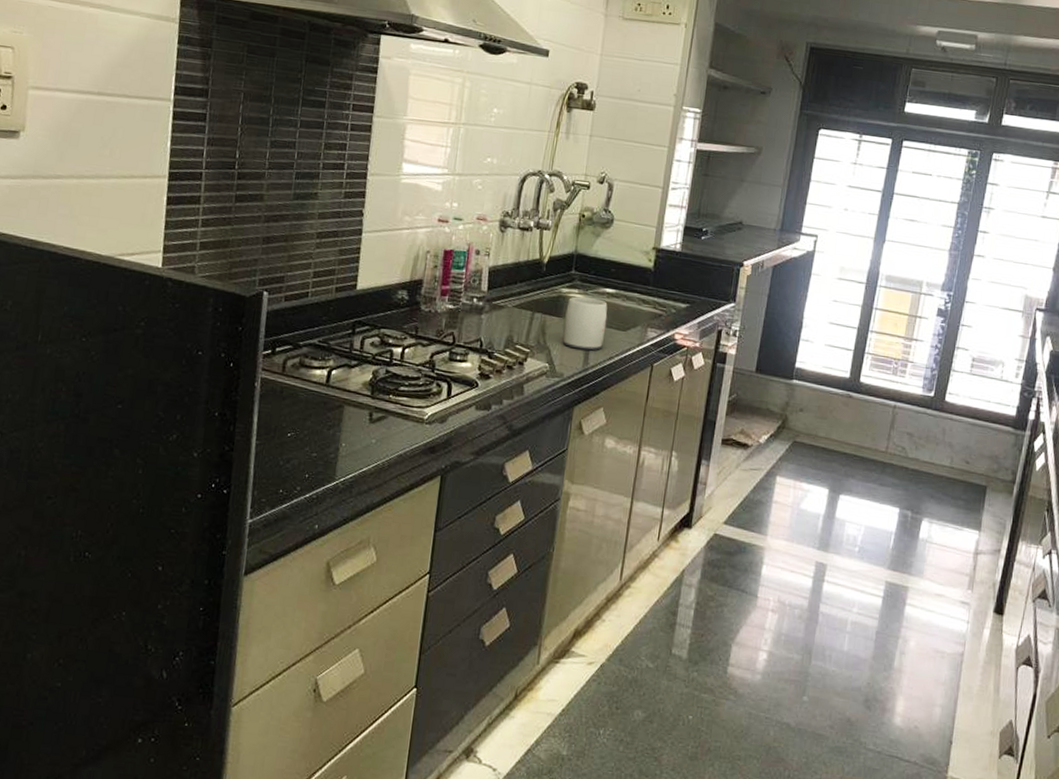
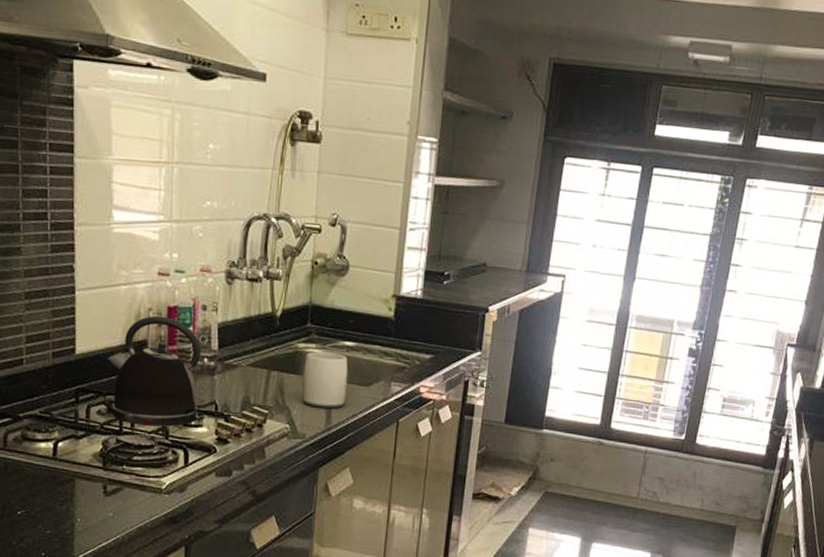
kettle: none [384,257,472,361] -> present [107,315,204,427]

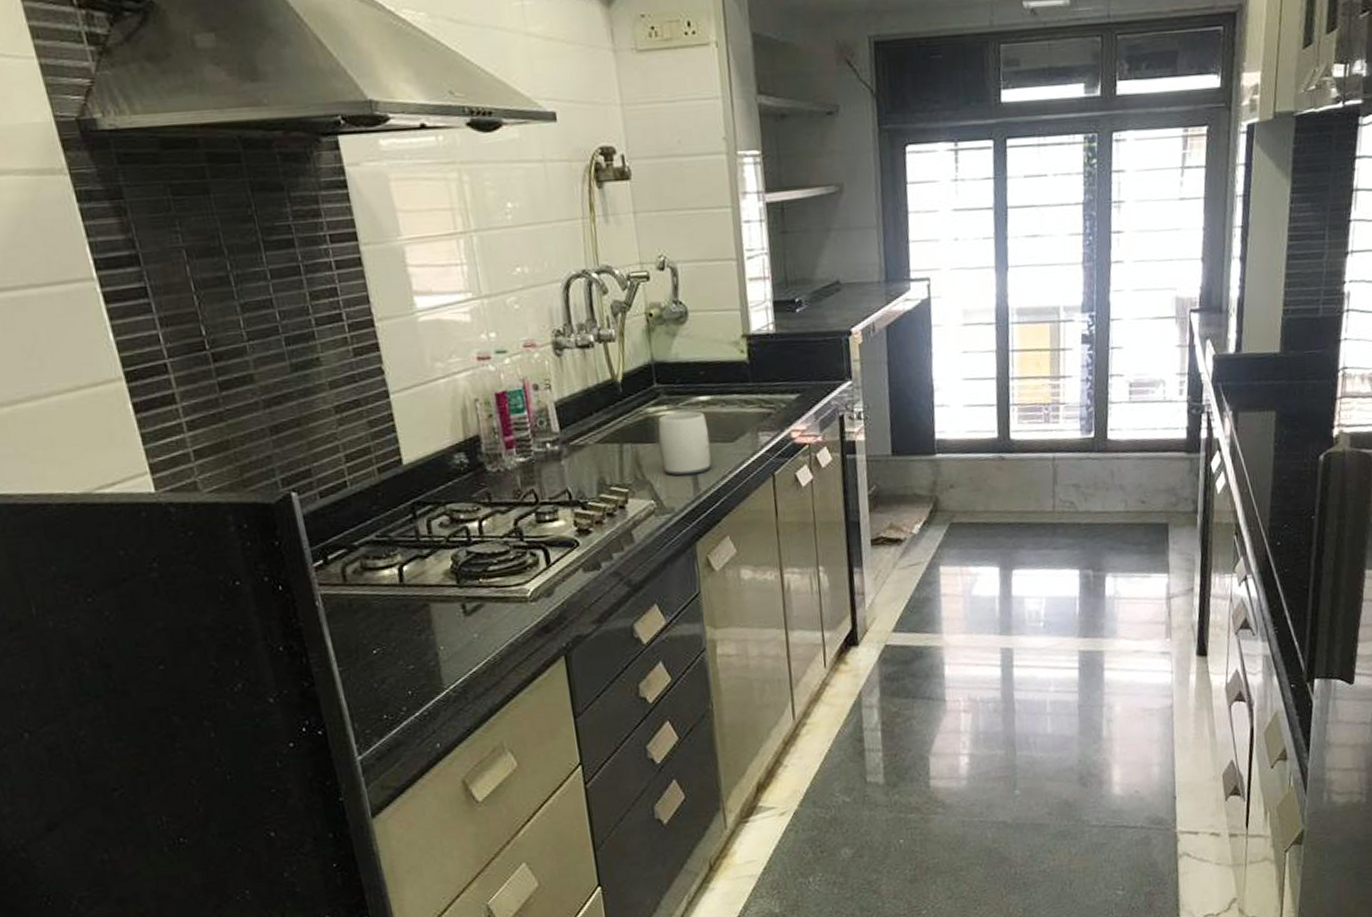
kettle: present [107,315,204,427] -> none [439,405,558,532]

